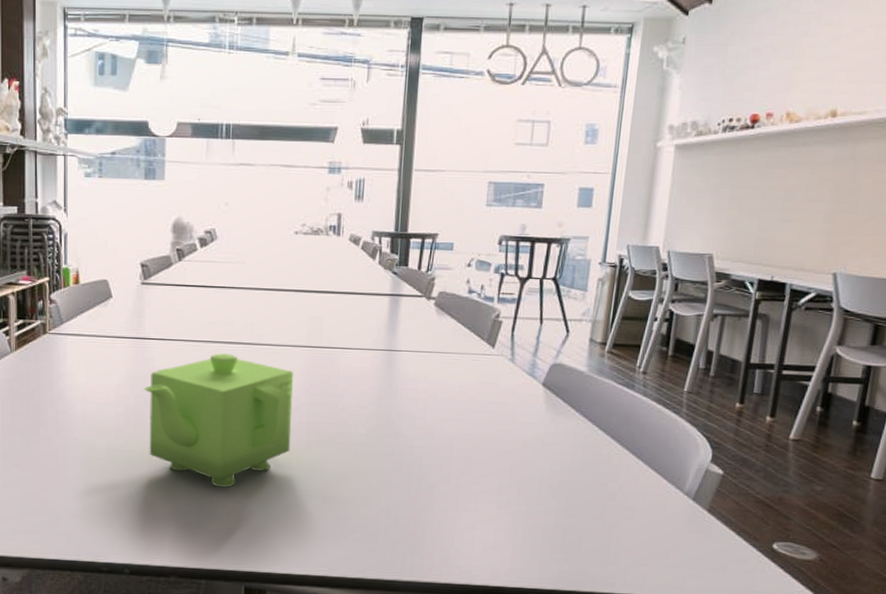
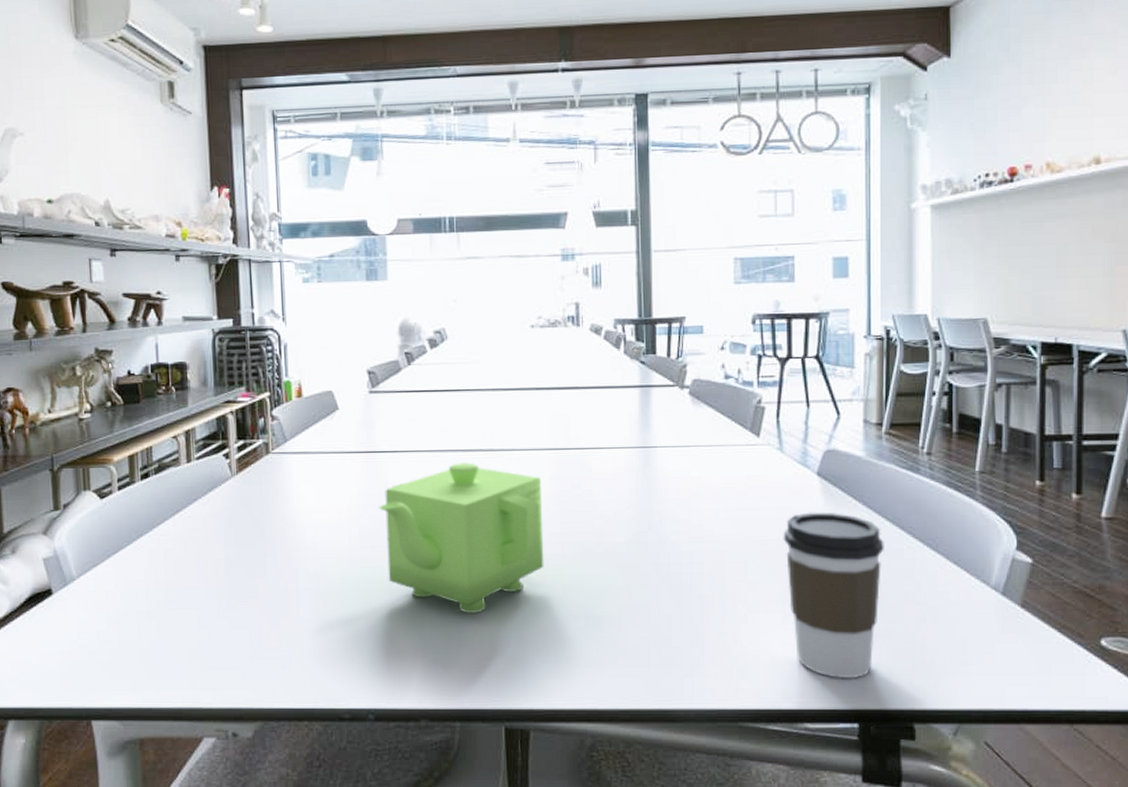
coffee cup: none [505,417,595,564] -> present [783,512,884,679]

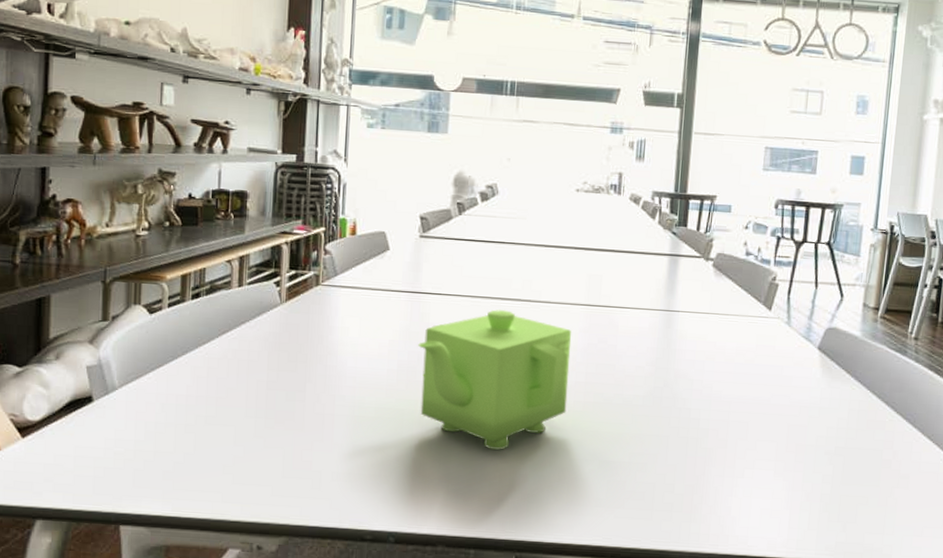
coffee cup: present [783,512,884,679] -> none [782,382,870,534]

